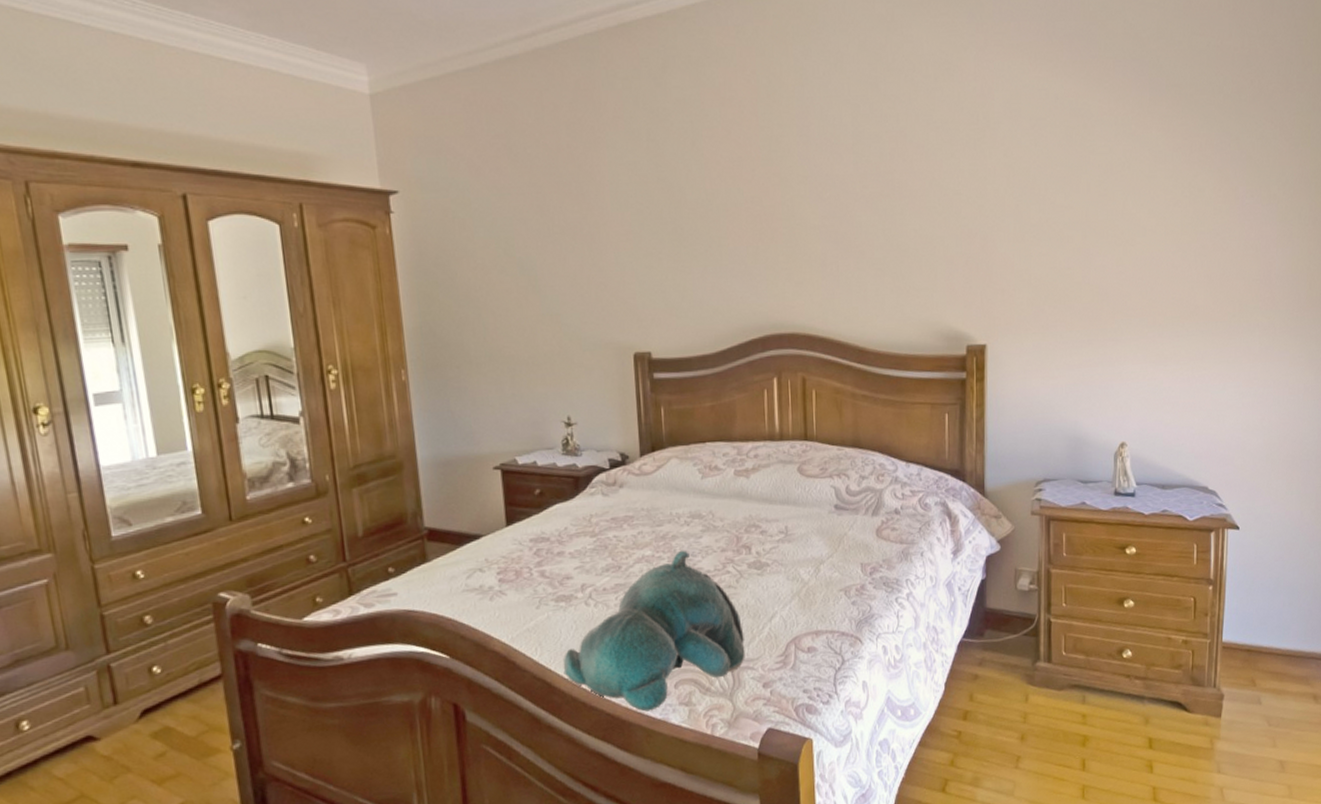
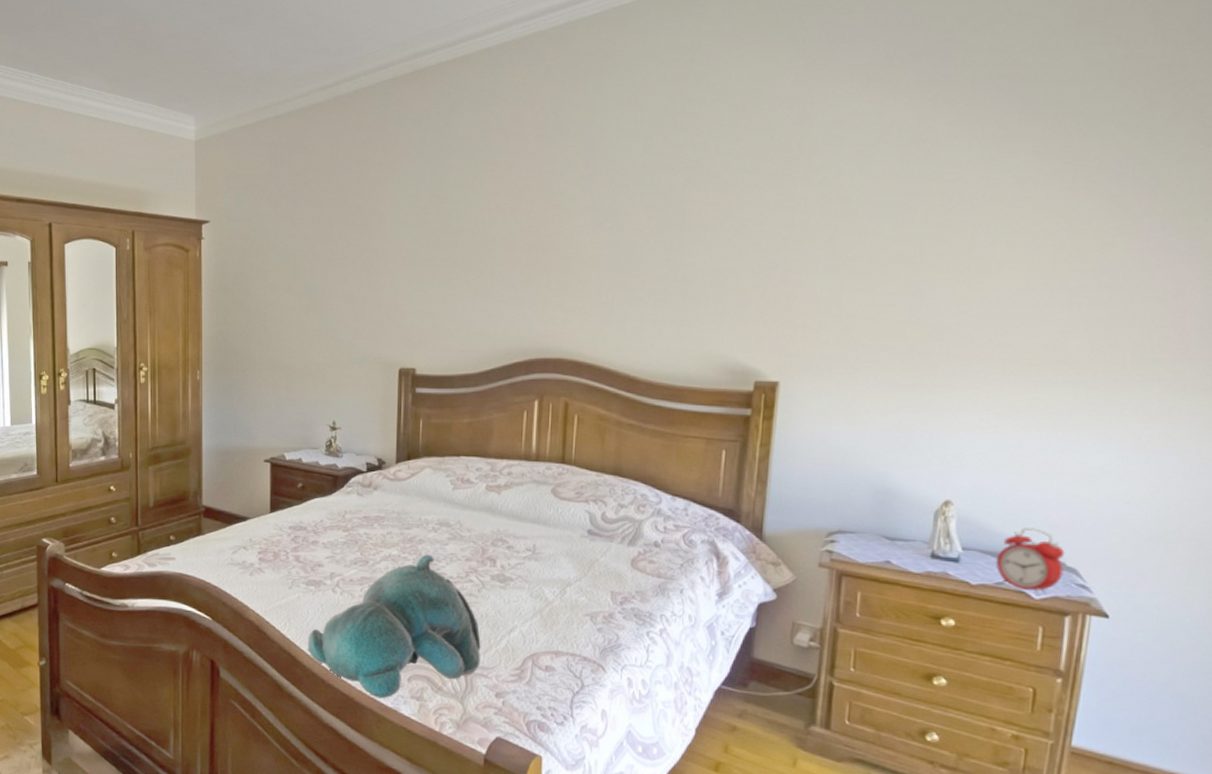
alarm clock: none [1160,459,1207,517] -> present [995,527,1065,595]

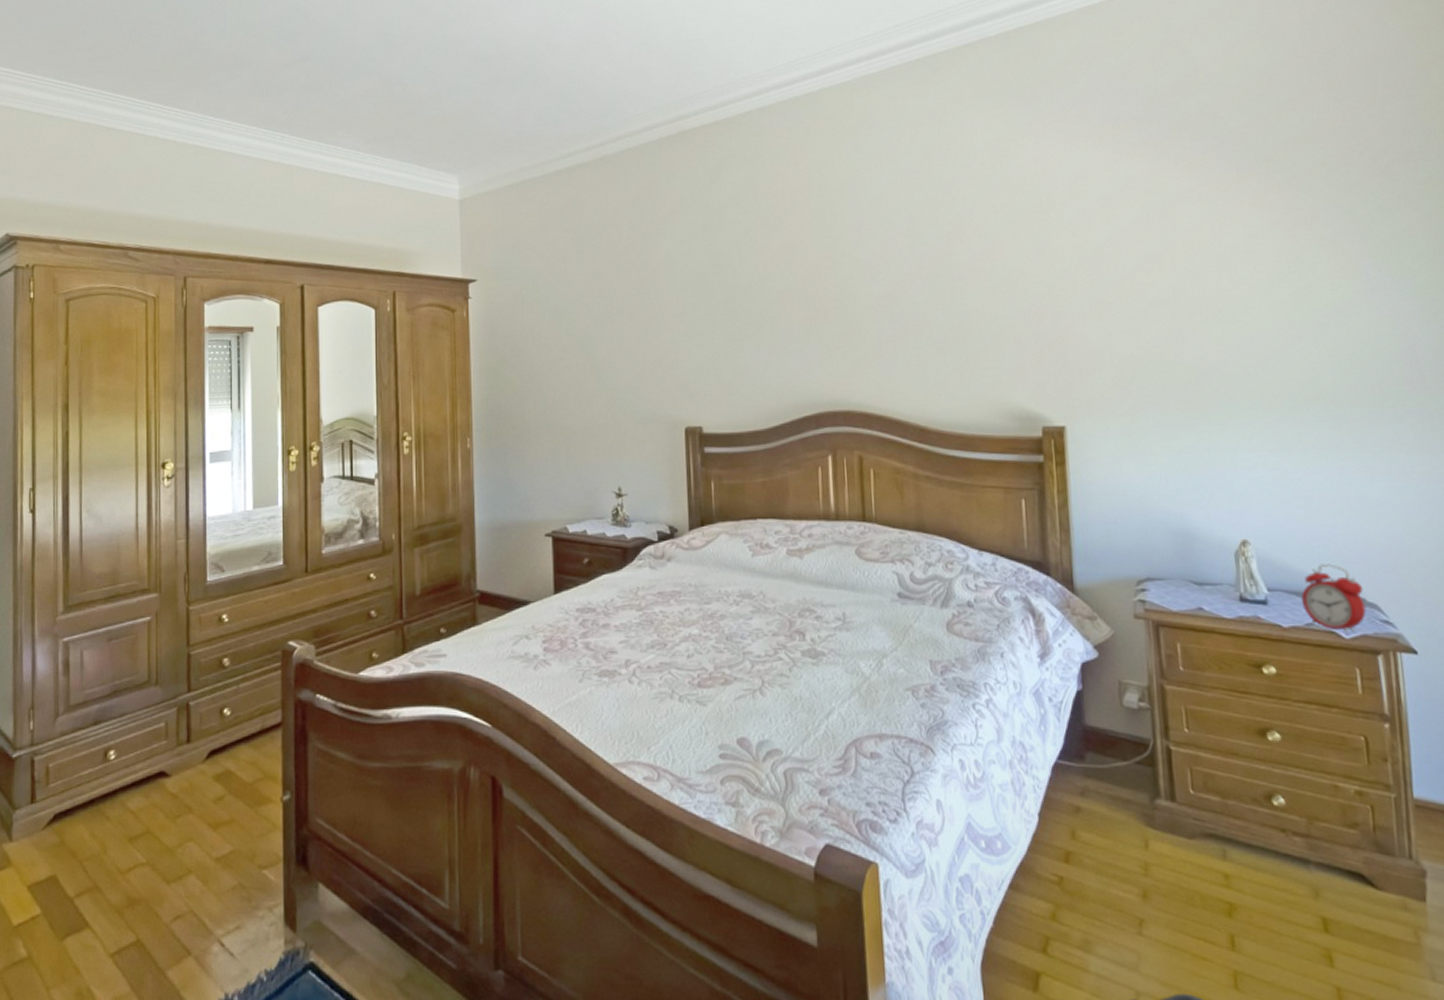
teddy bear: present [307,554,481,699] -> none [603,631,799,808]

